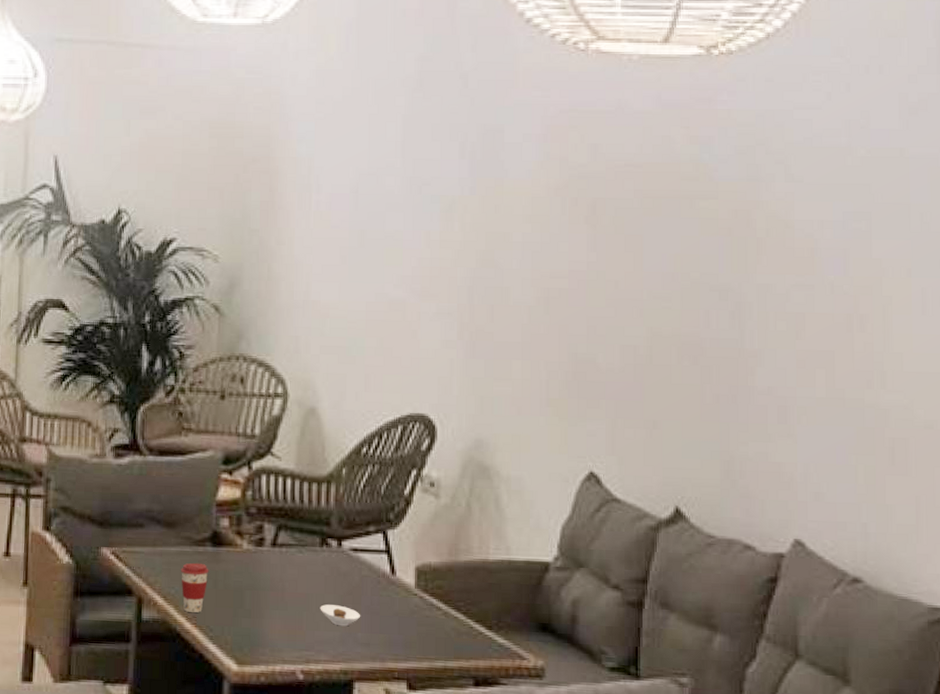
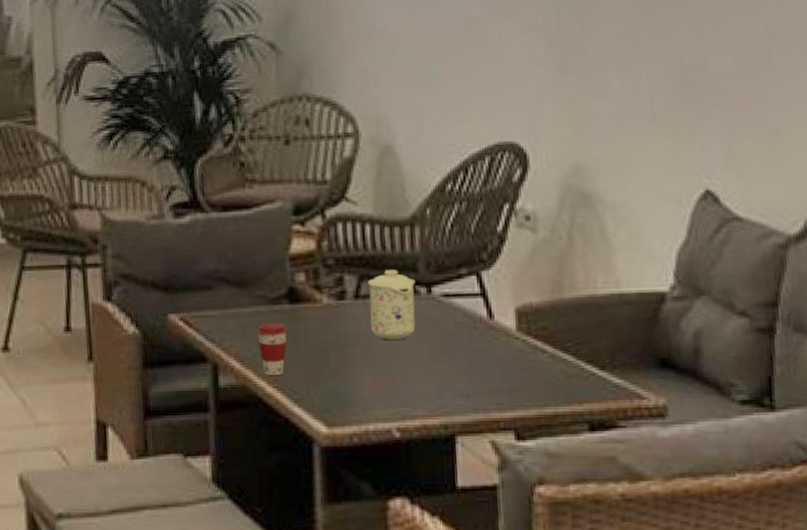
mug: none [285,522,328,588] -> present [367,270,416,340]
saucer: present [320,604,361,627] -> none [412,356,459,378]

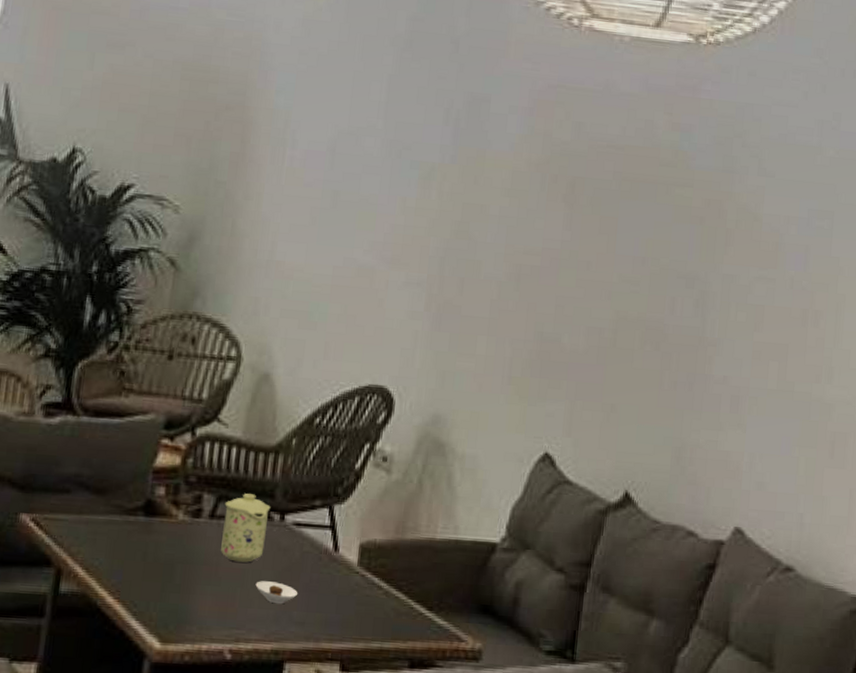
coffee cup: present [257,322,288,376] -> none [106,533,139,587]
saucer: none [412,356,459,378] -> present [255,581,298,605]

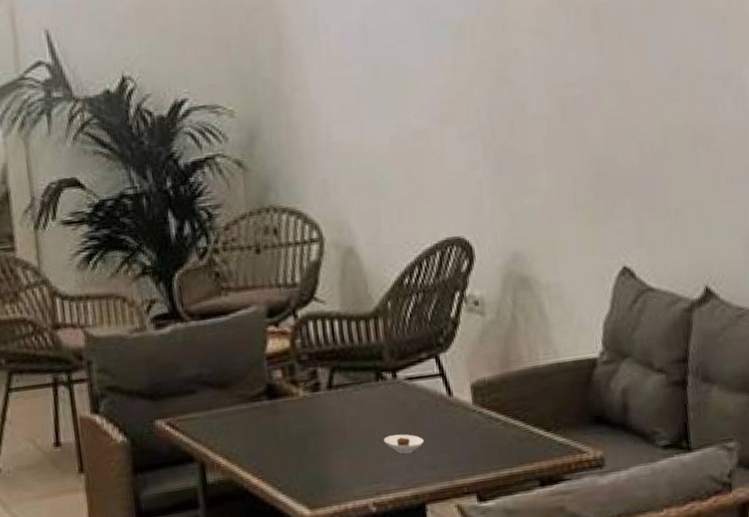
mug: present [221,493,271,563] -> none [339,359,385,424]

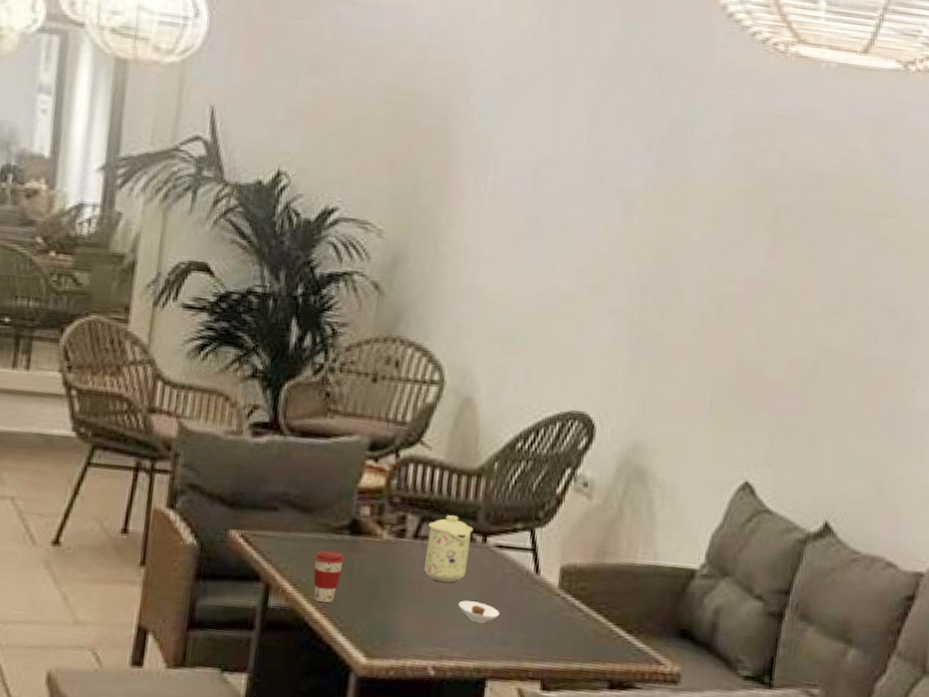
coffee cup: none [240,418,269,468] -> present [313,551,345,603]
mug: none [339,359,385,424] -> present [424,515,474,583]

